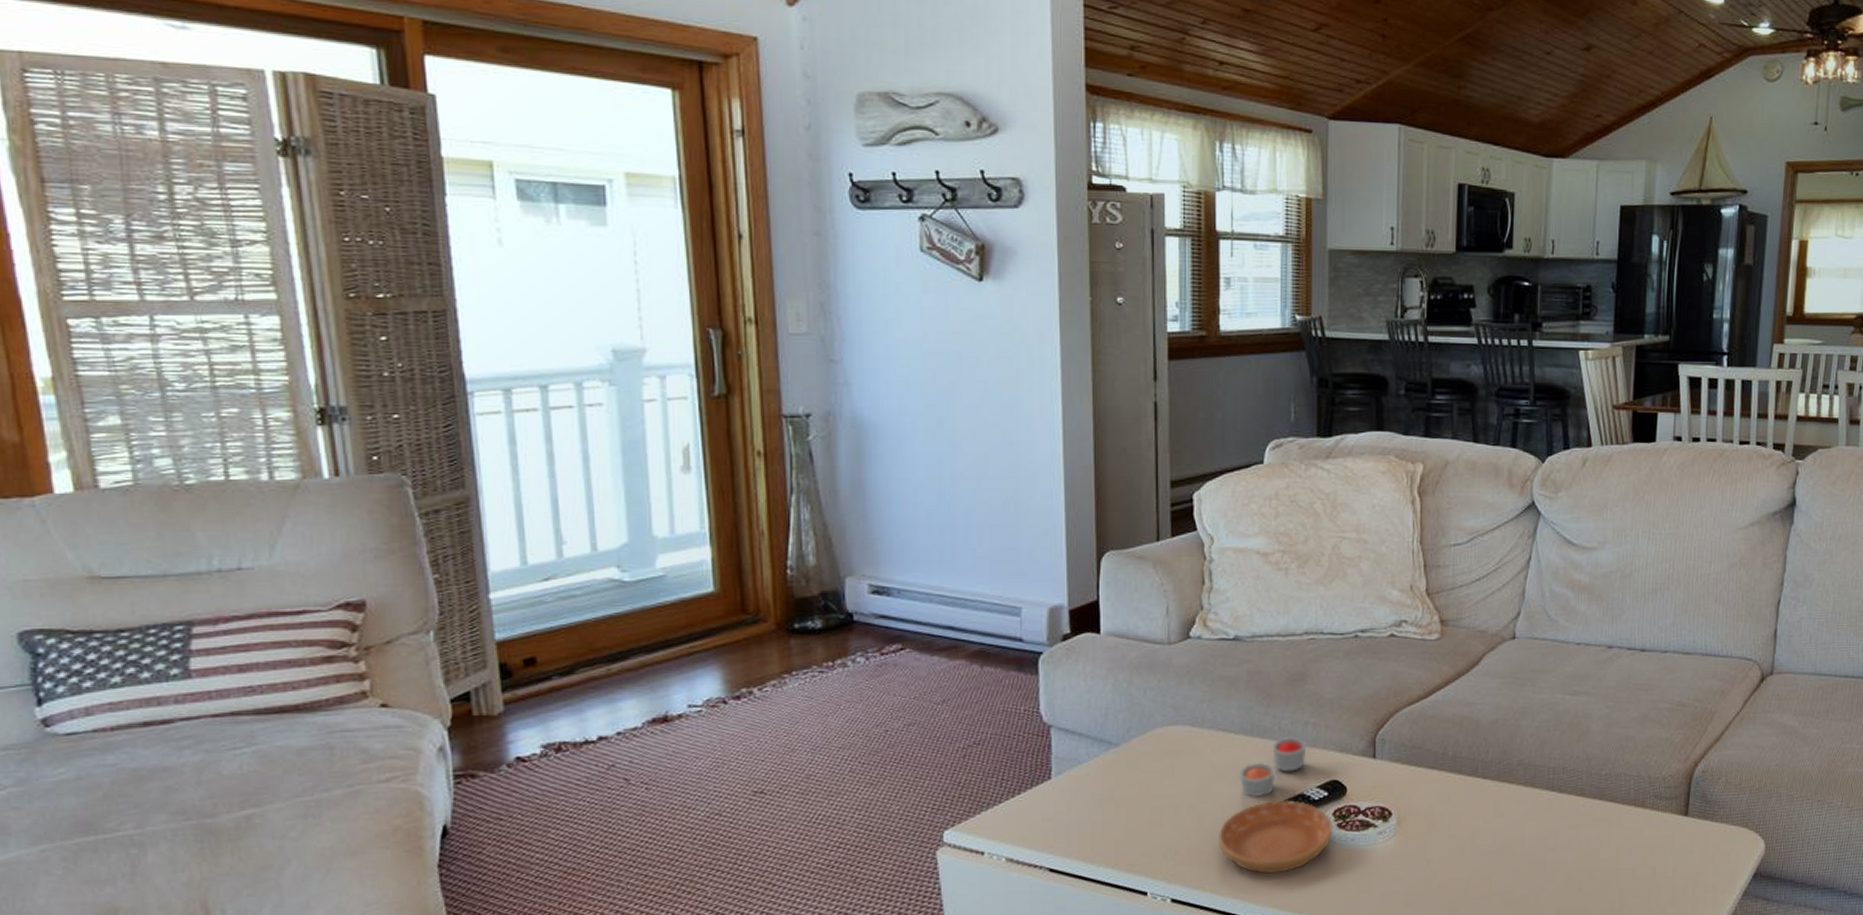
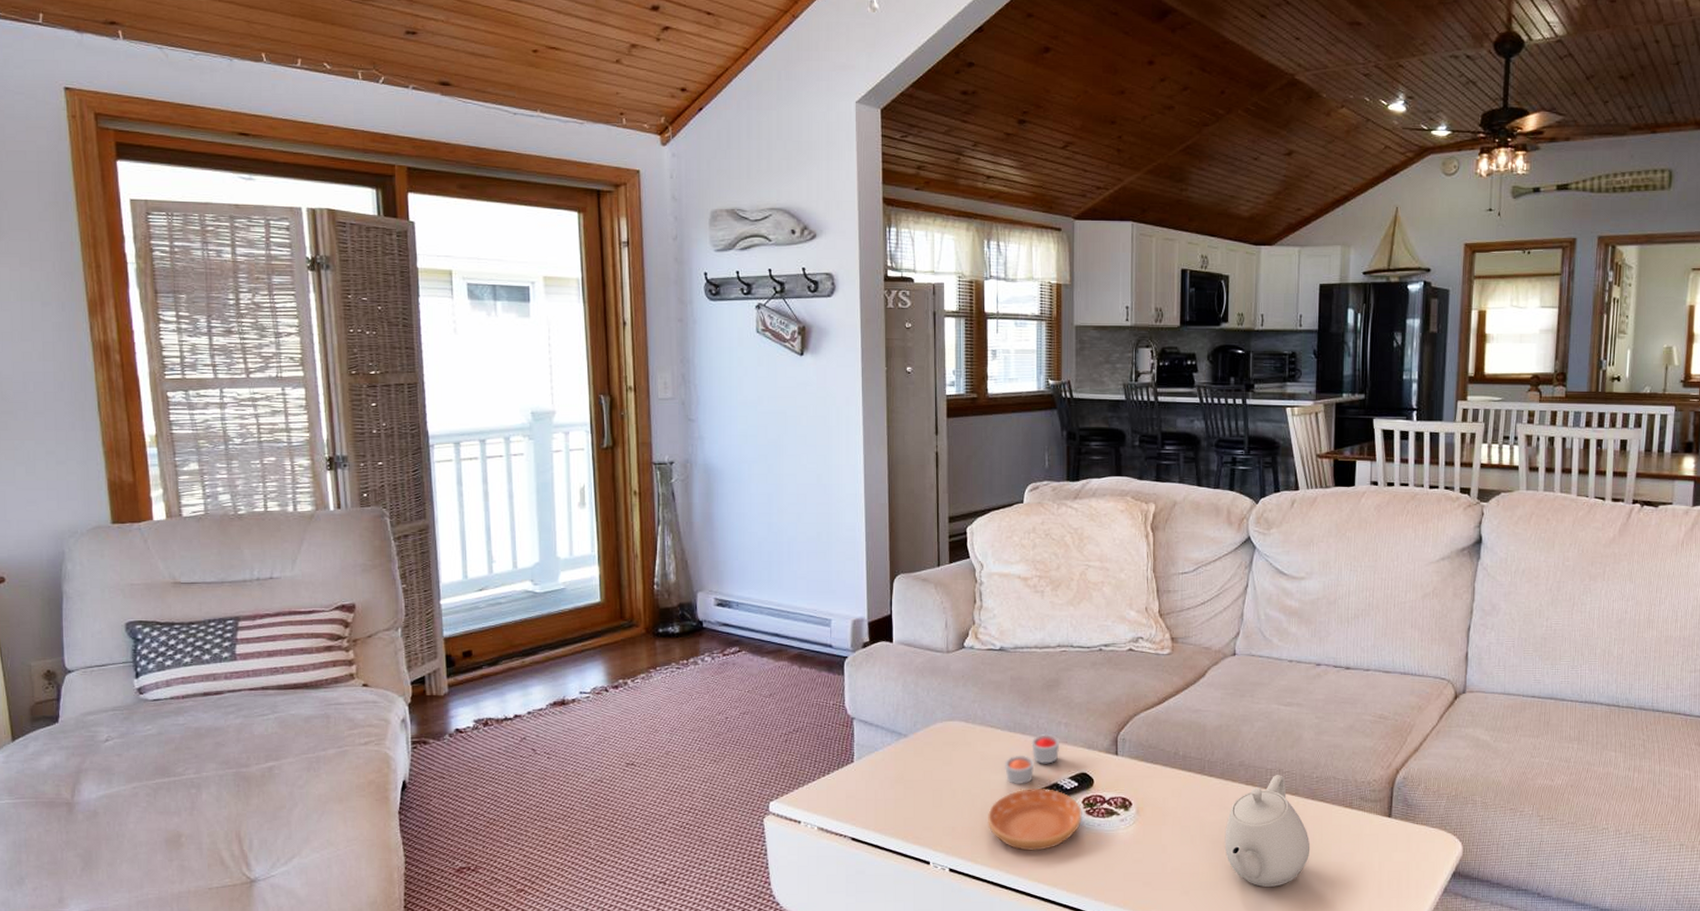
teapot: none [1499,773,1597,900] -> present [1224,775,1311,887]

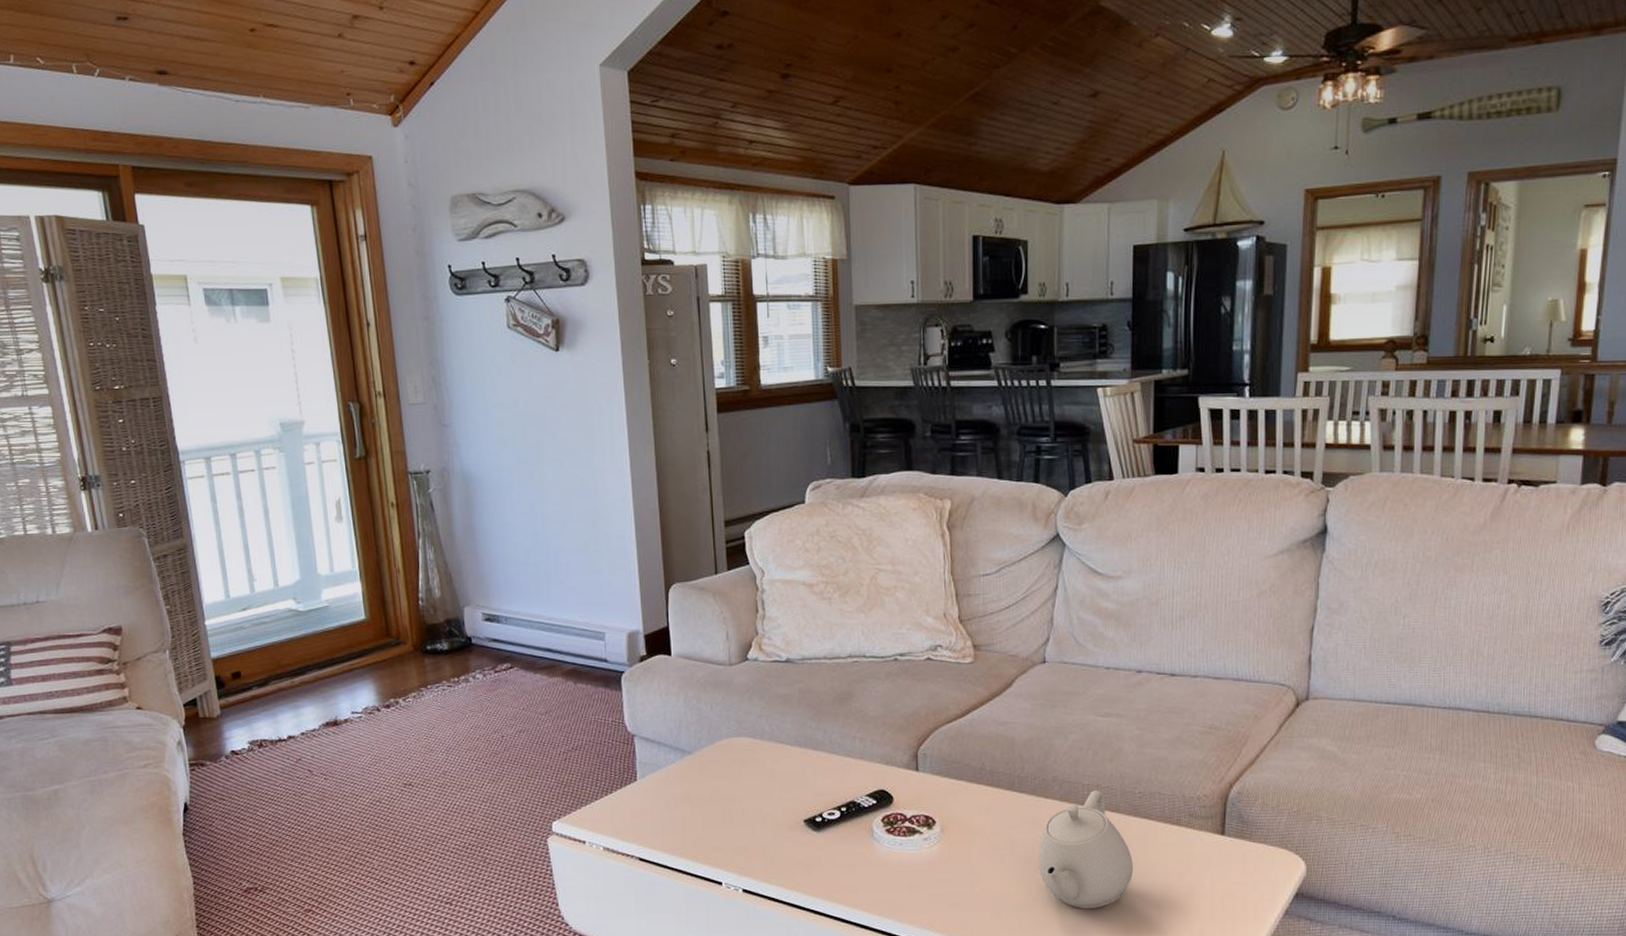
saucer: present [988,787,1082,851] -> none [781,805,882,871]
candle: present [1005,733,1060,784] -> none [797,749,856,802]

